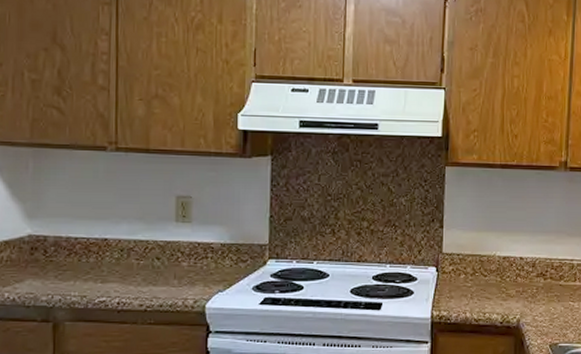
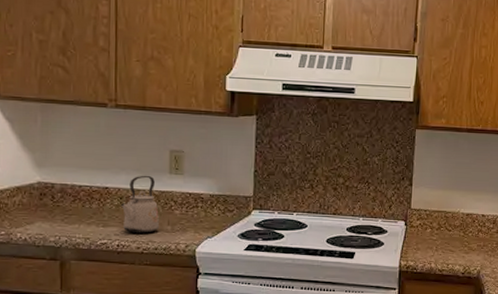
kettle: none [120,224,166,289] -> present [120,175,160,234]

